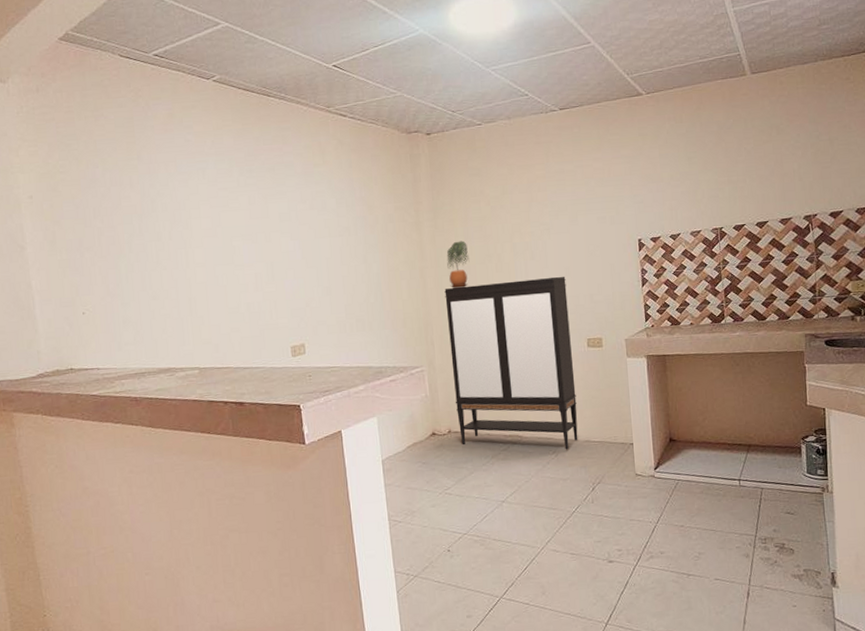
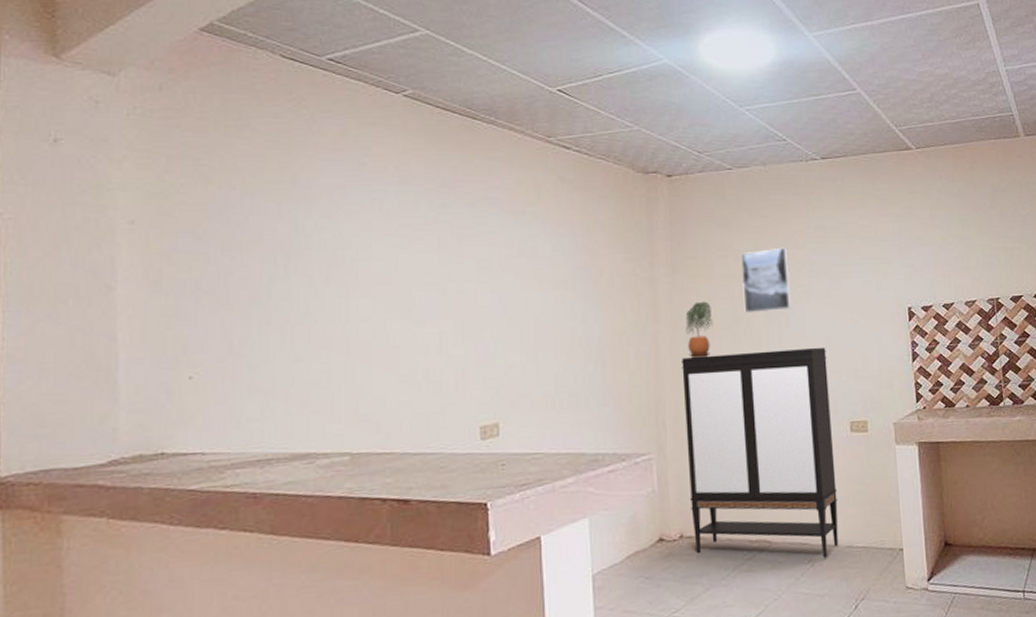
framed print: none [491,191,536,250] -> present [741,247,792,314]

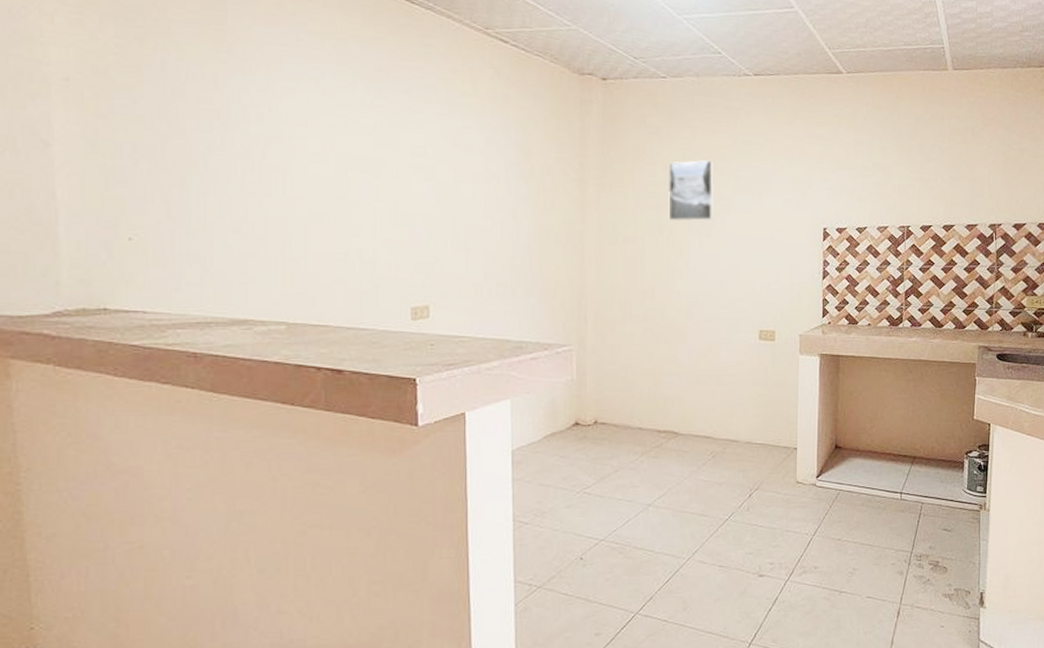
storage cabinet: present [681,348,839,558] -> none [605,258,743,451]
potted plant: present [685,301,713,358] -> none [611,206,638,259]

